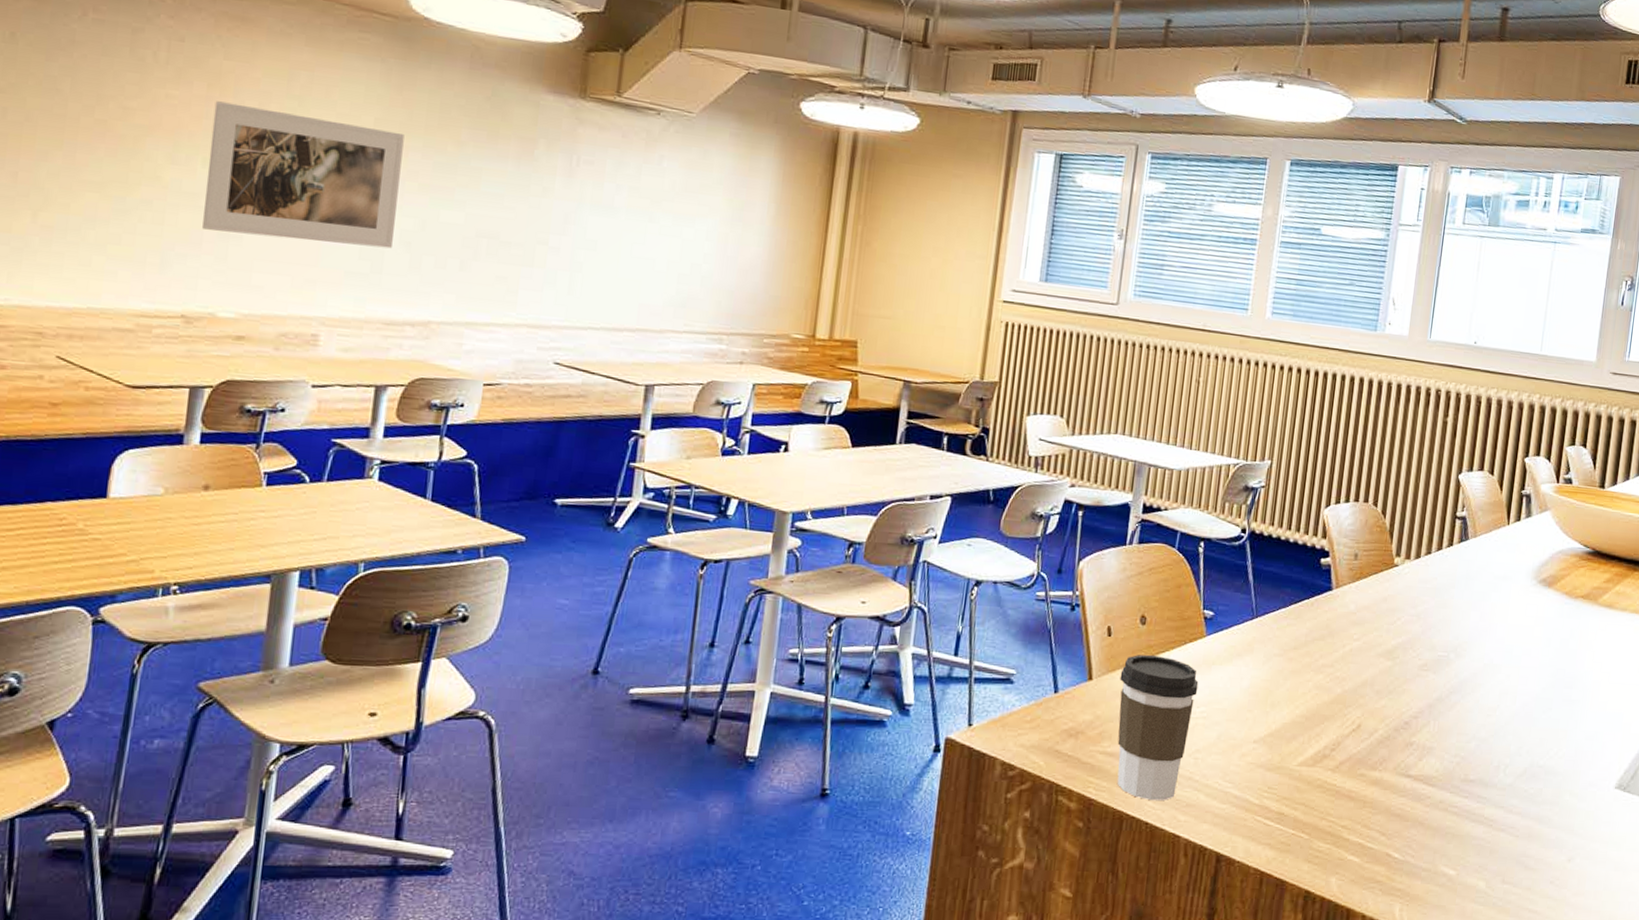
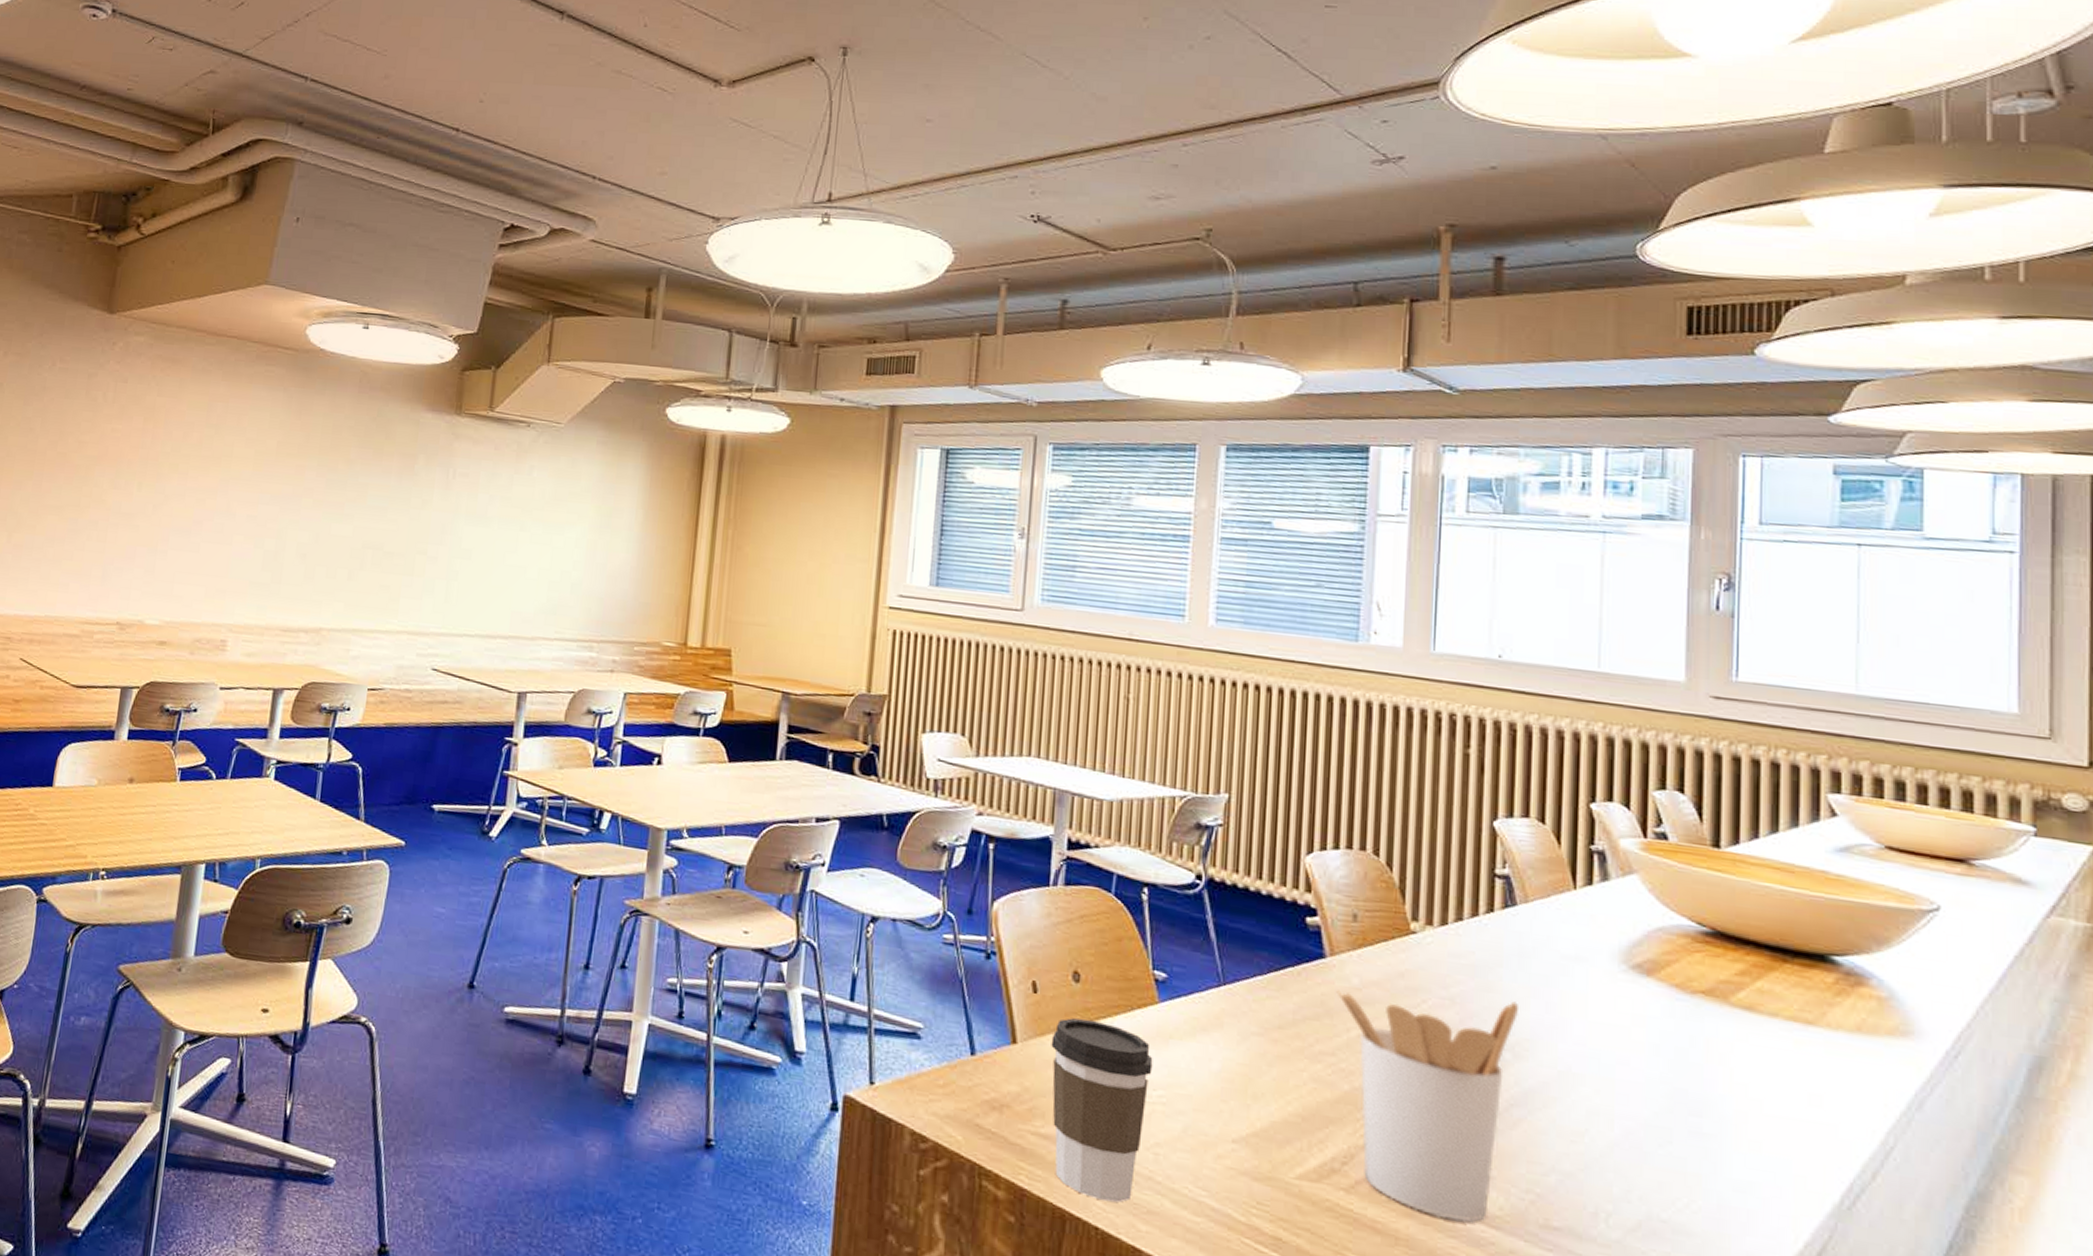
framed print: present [202,101,405,249] -> none [136,432,302,560]
utensil holder: none [1338,614,1463,784] -> present [1336,990,1520,1222]

